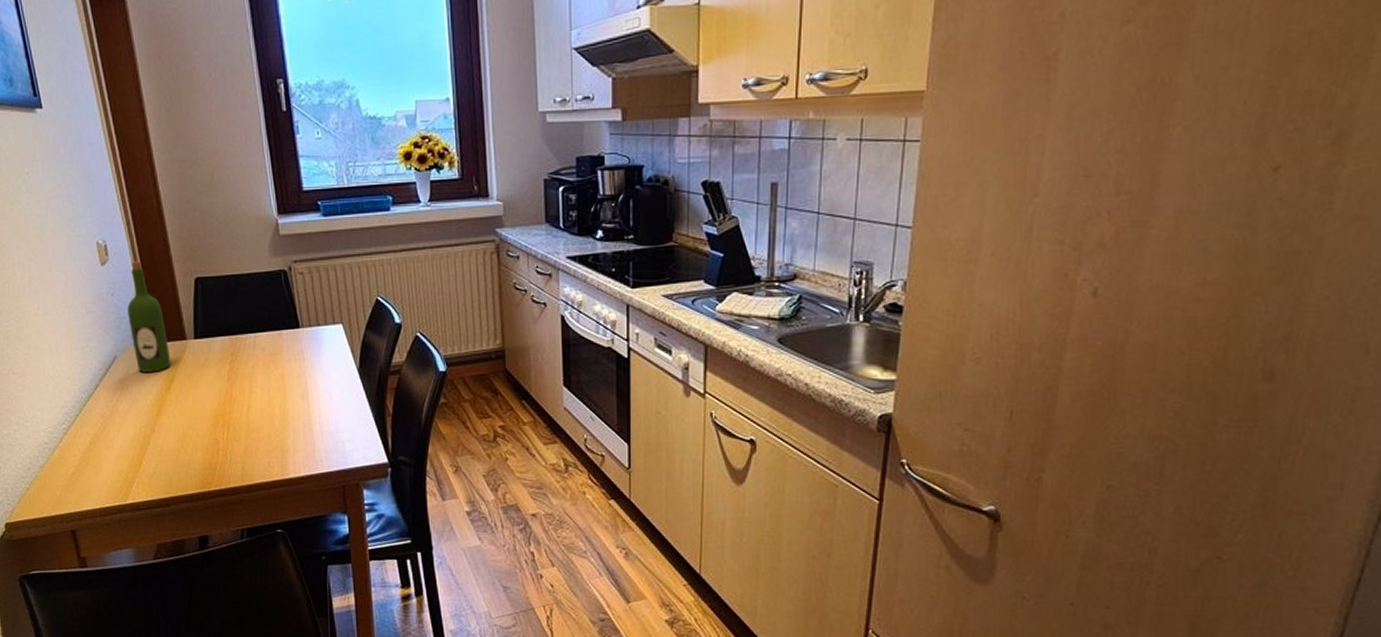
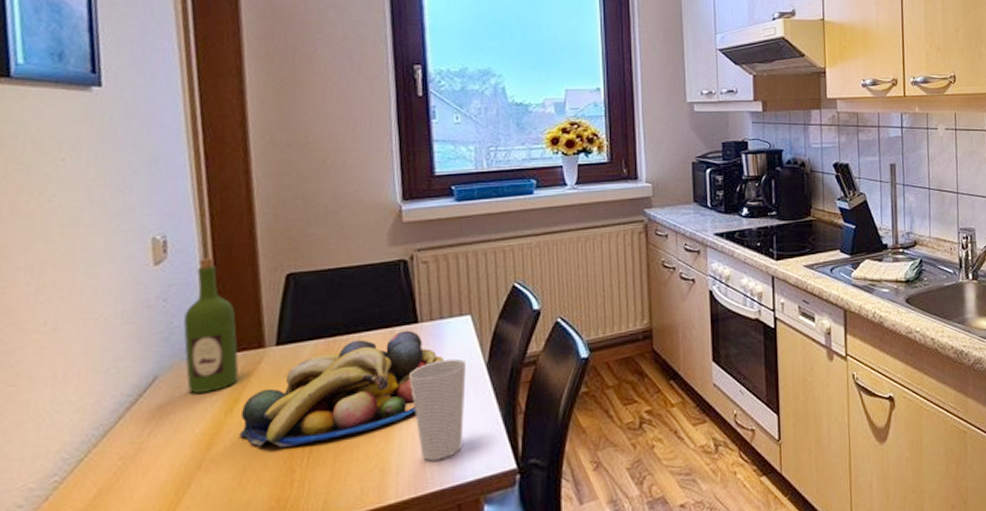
fruit bowl: none [177,334,323,422] -> present [239,330,445,448]
cup: none [297,362,343,448] -> present [409,358,465,461]

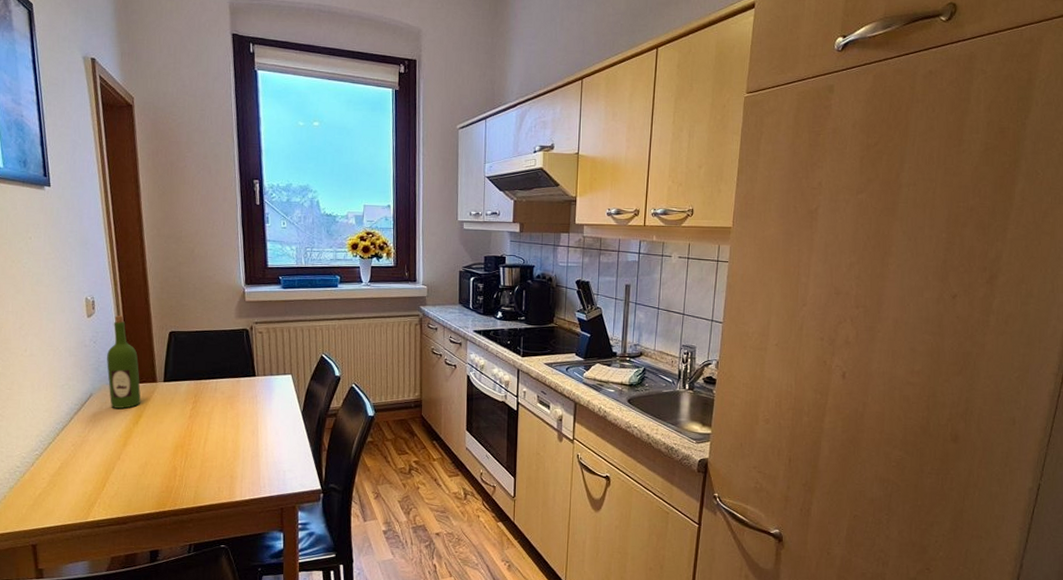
fruit bowl: present [239,330,445,448] -> none [142,381,273,453]
cup: present [409,358,465,461] -> none [249,405,287,476]

